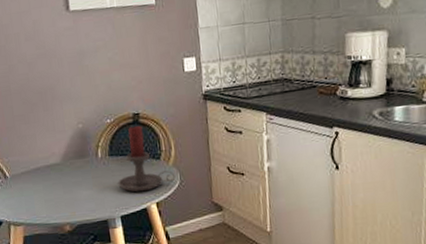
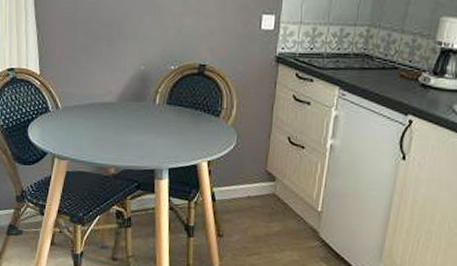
candle holder: present [118,125,176,192] -> none [171,77,233,148]

